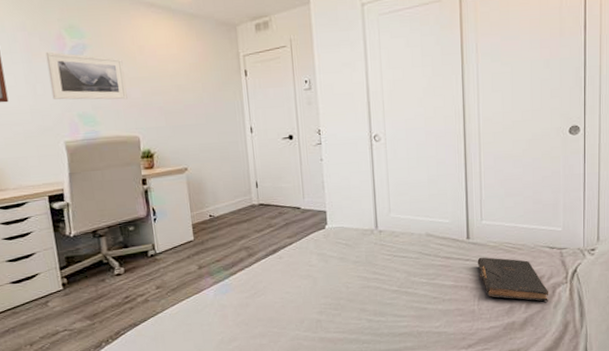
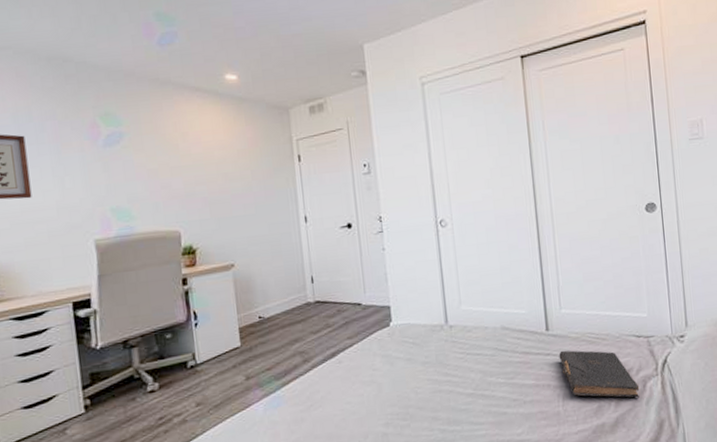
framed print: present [45,51,128,100] -> none [77,141,168,193]

